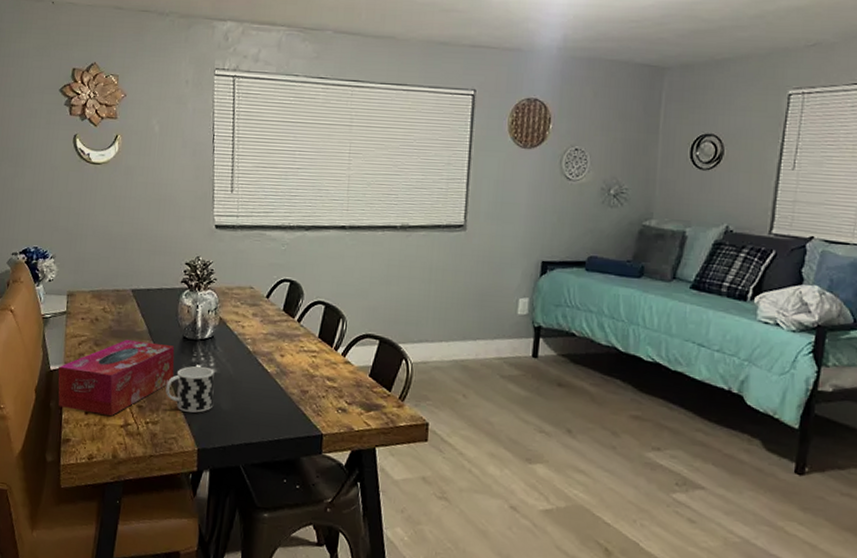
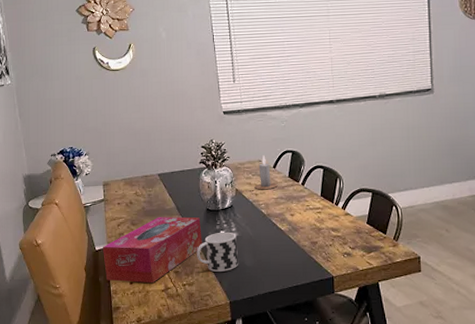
candle: none [242,281,269,323] -> present [254,155,278,190]

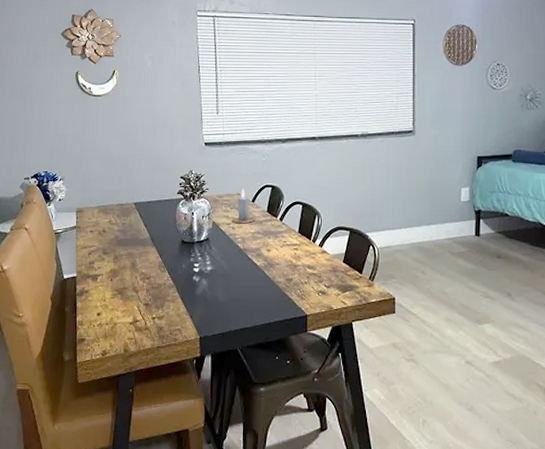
tissue box: present [102,217,202,283] -> none [70,247,175,314]
cup: present [197,232,239,272] -> none [169,265,212,306]

